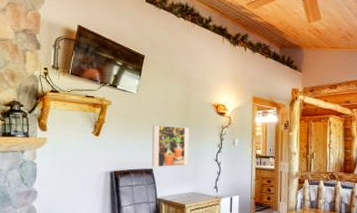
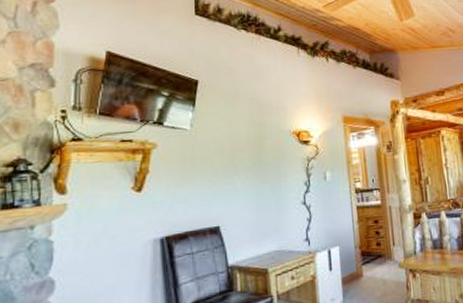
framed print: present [152,125,189,168] -> none [216,165,268,225]

